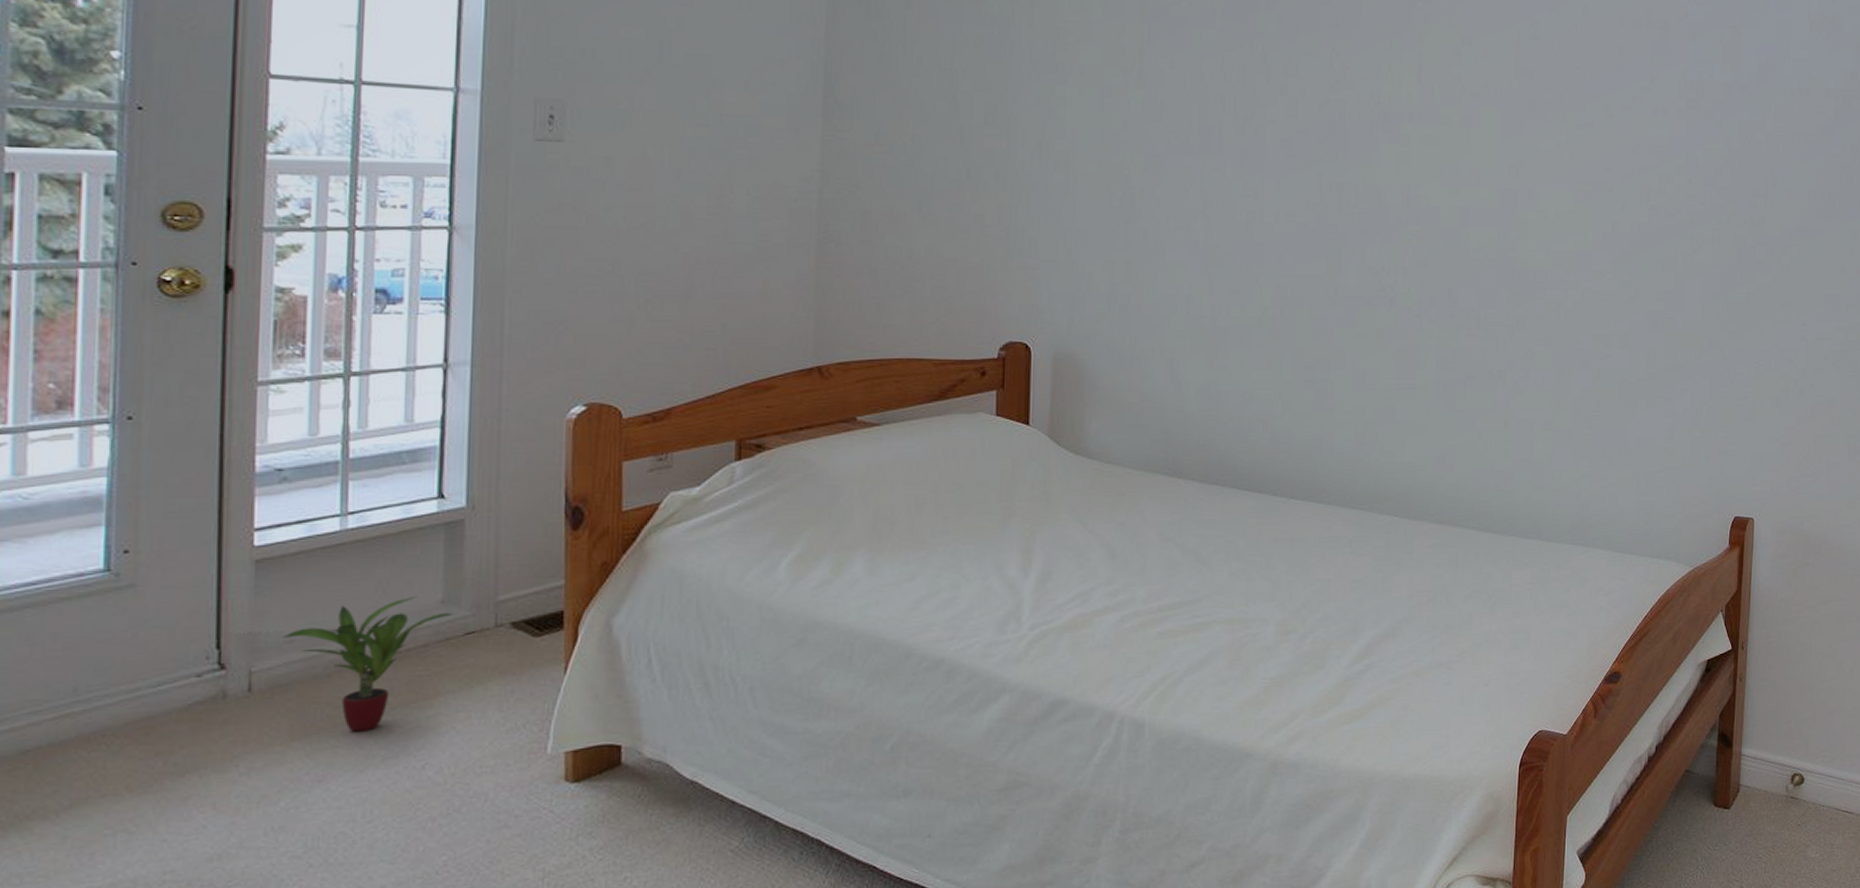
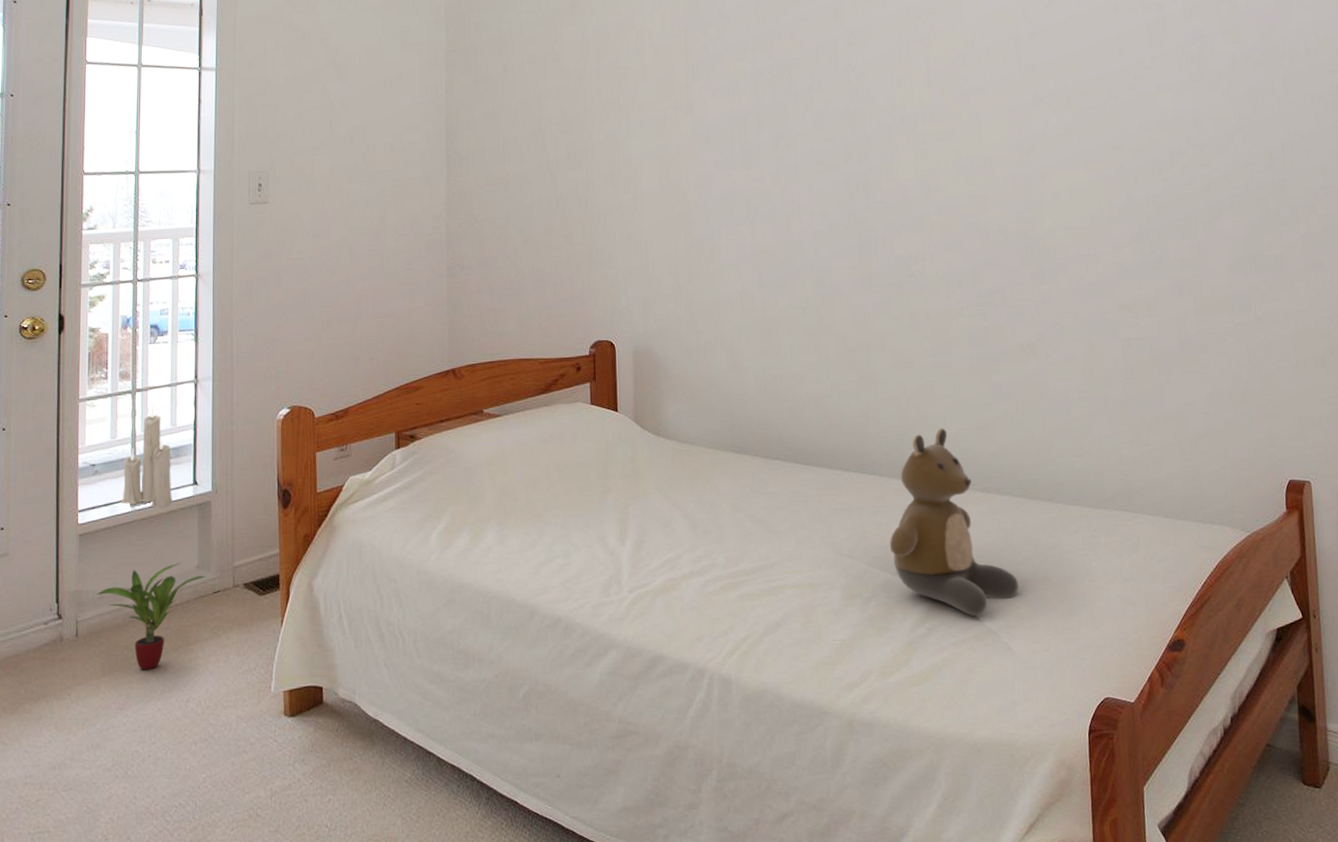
candle: none [323,395,406,528] -> present [121,406,173,509]
bear: none [1332,455,1465,651] -> present [889,428,1019,616]

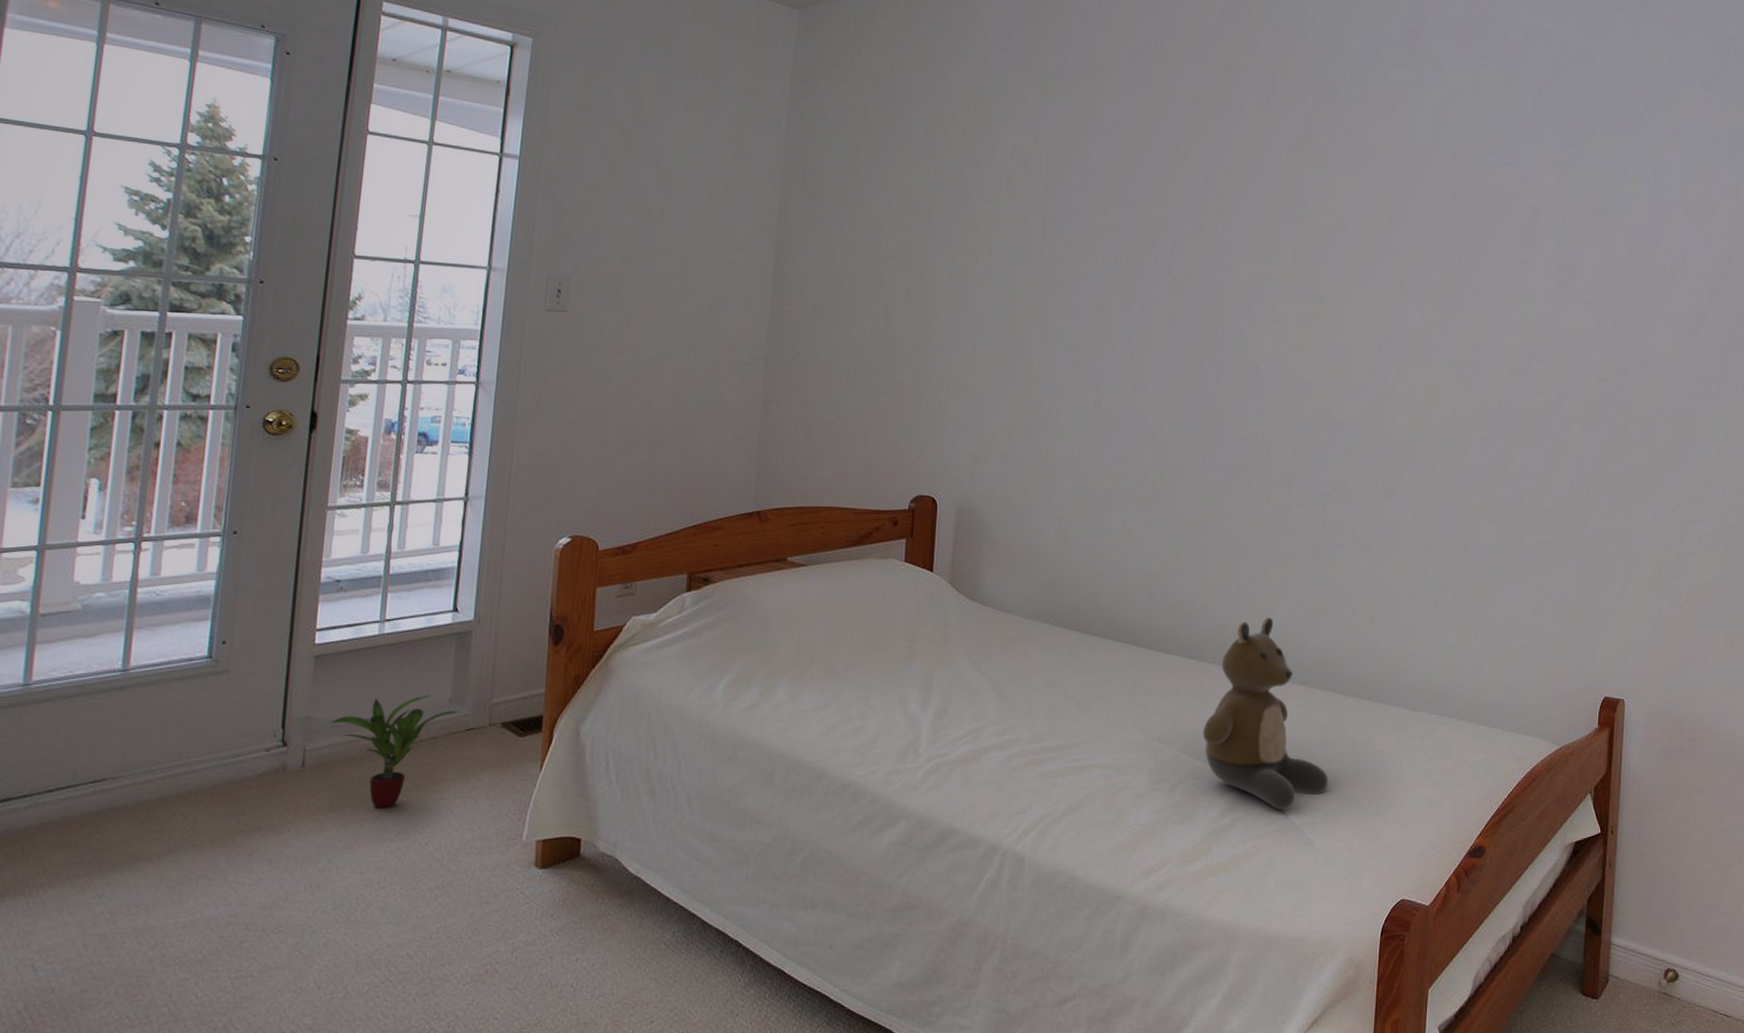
candle: present [121,406,173,509] -> none [367,521,430,635]

